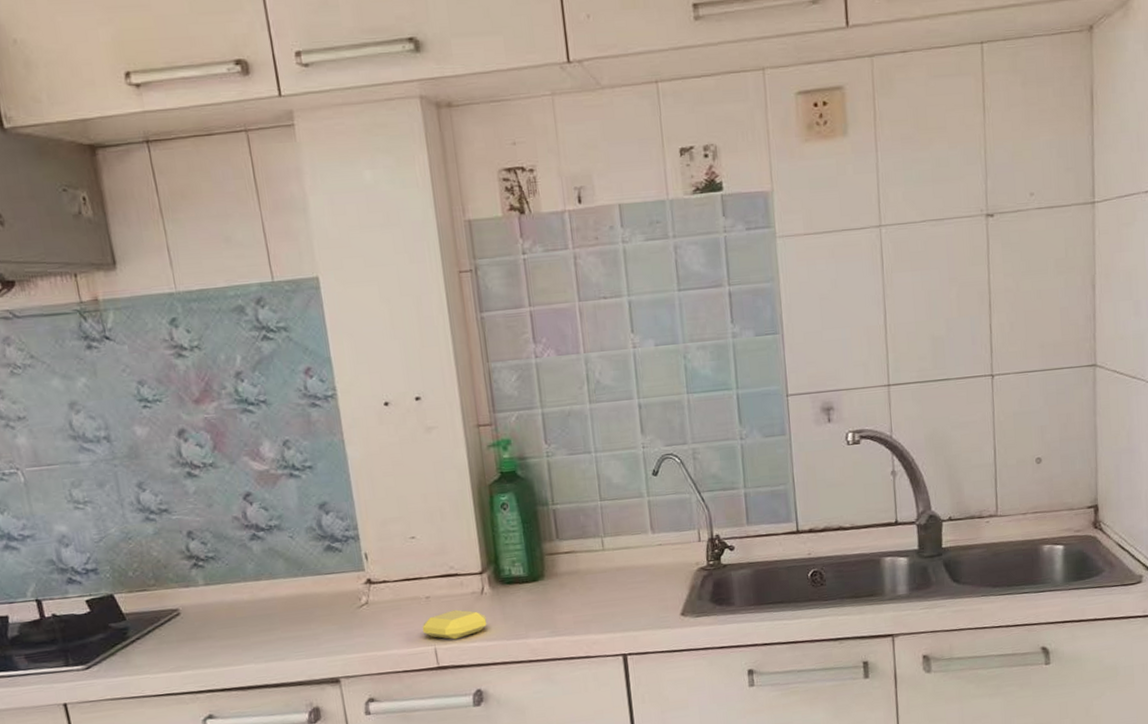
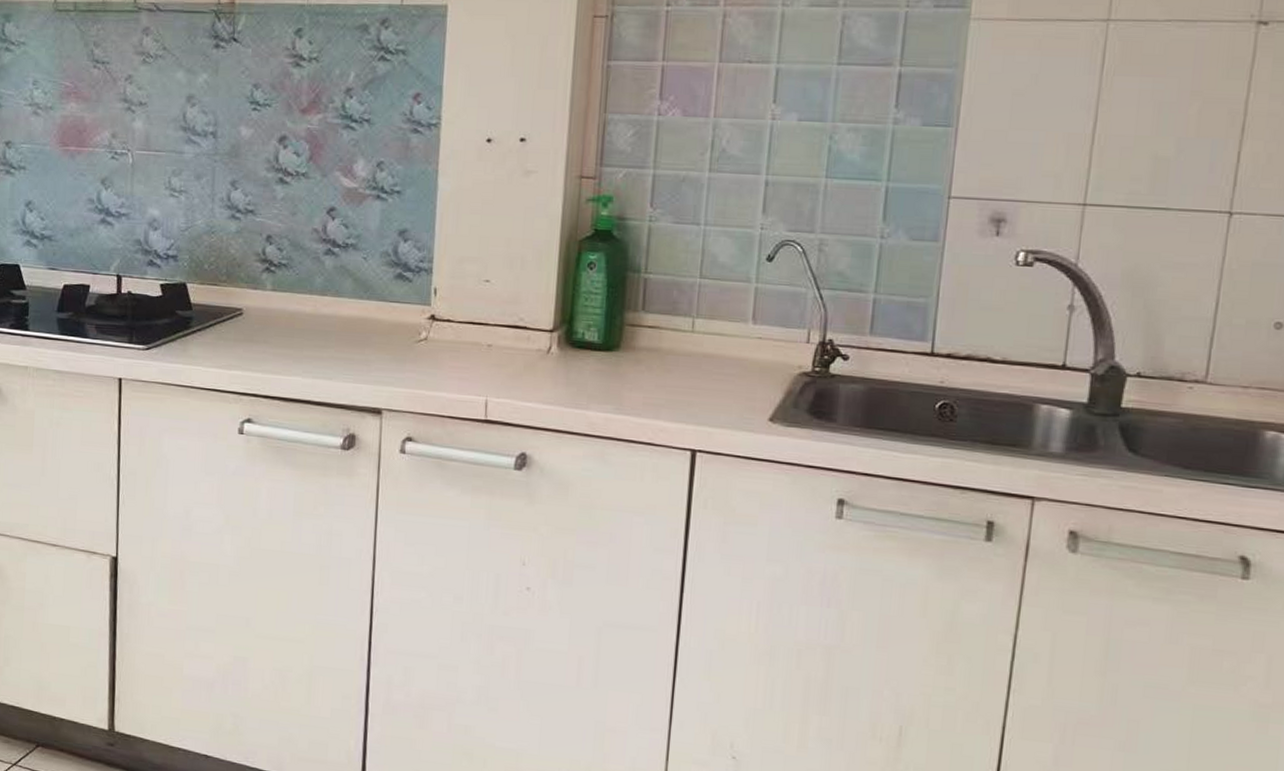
soap bar: present [422,609,487,640] -> none [477,364,547,395]

